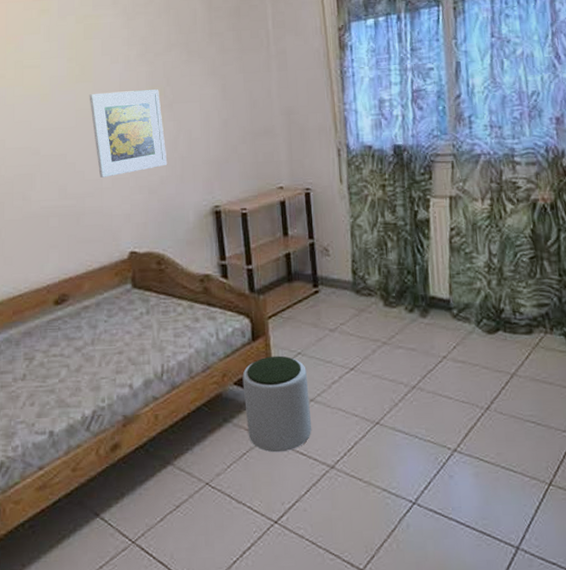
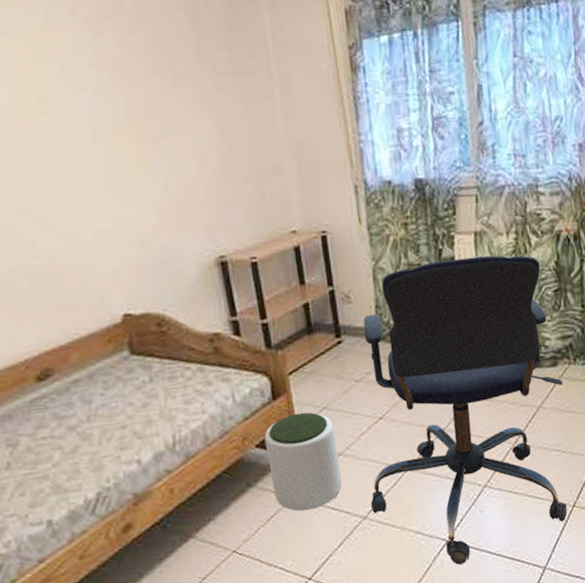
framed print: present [89,89,168,178] -> none [52,122,160,231]
office chair: none [338,219,543,530] -> present [363,255,568,565]

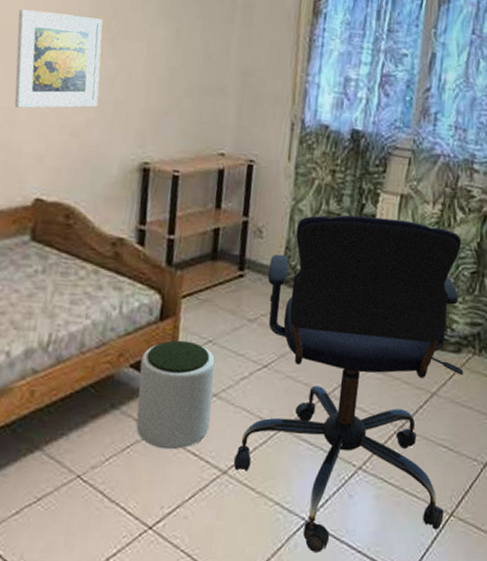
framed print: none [52,122,160,231] -> present [14,9,103,109]

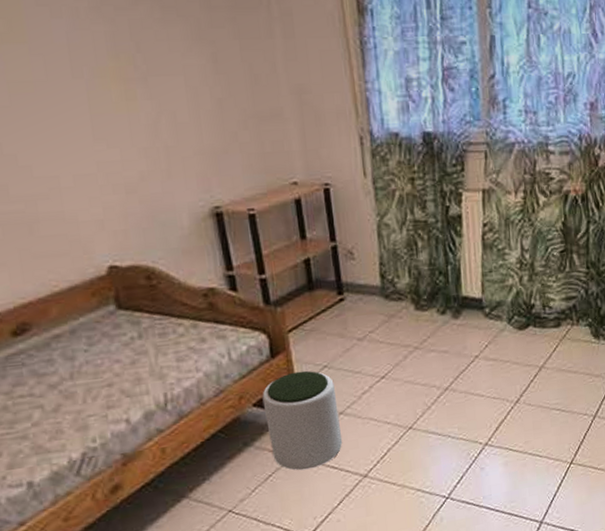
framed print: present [14,9,103,109] -> none [23,57,148,174]
office chair: present [233,215,464,553] -> none [367,214,565,521]

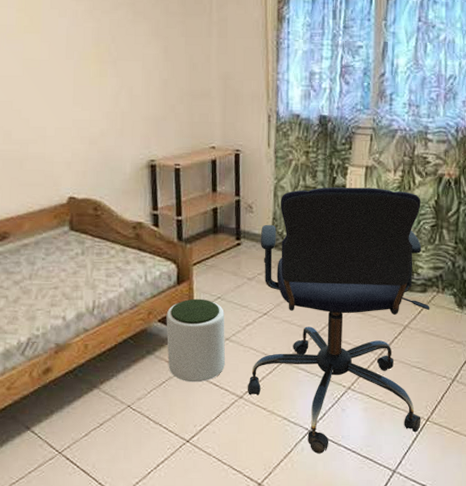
office chair: none [367,214,565,521] -> present [247,187,430,454]

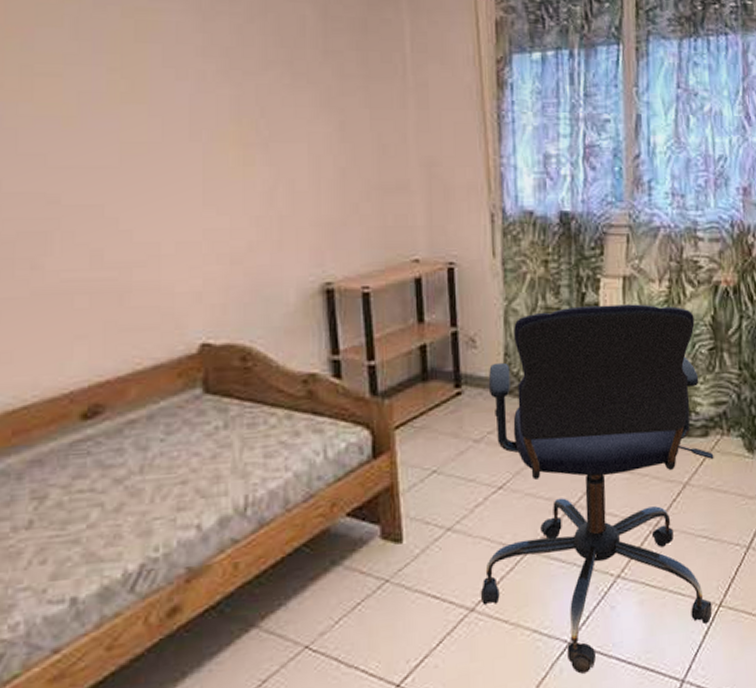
plant pot: present [166,298,226,383] -> none [358,475,448,599]

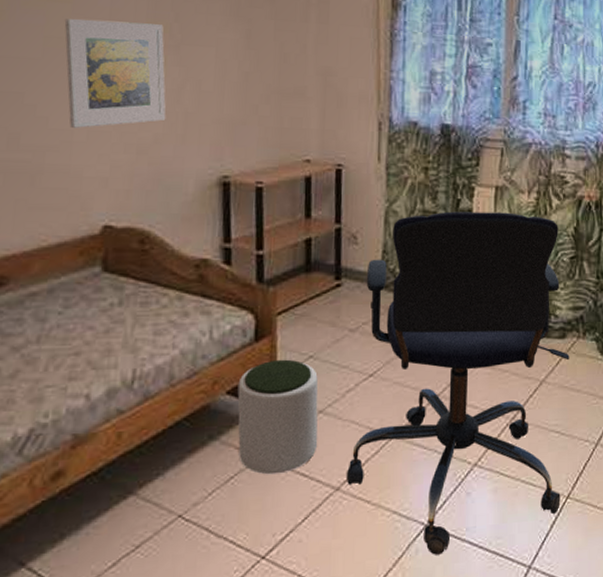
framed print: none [141,120,260,240] -> present [64,19,166,128]
plant pot: none [358,475,448,599] -> present [237,359,319,475]

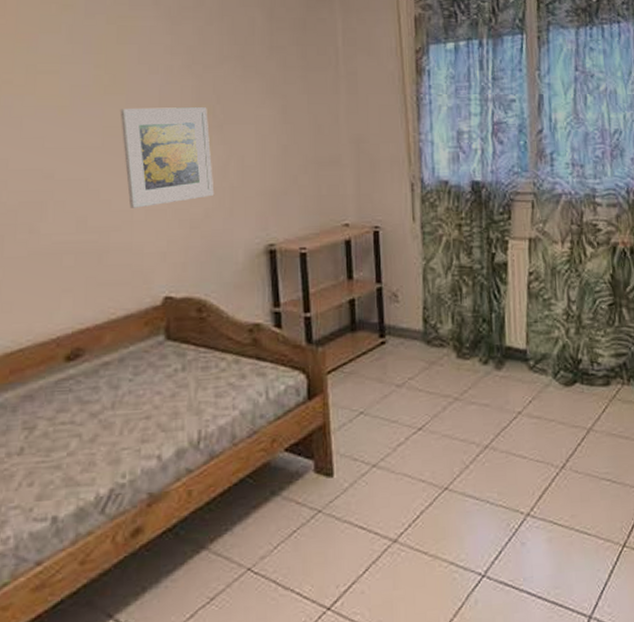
plant pot: present [237,359,319,475] -> none [295,416,374,528]
office chair: present [345,211,570,555] -> none [402,263,617,606]

